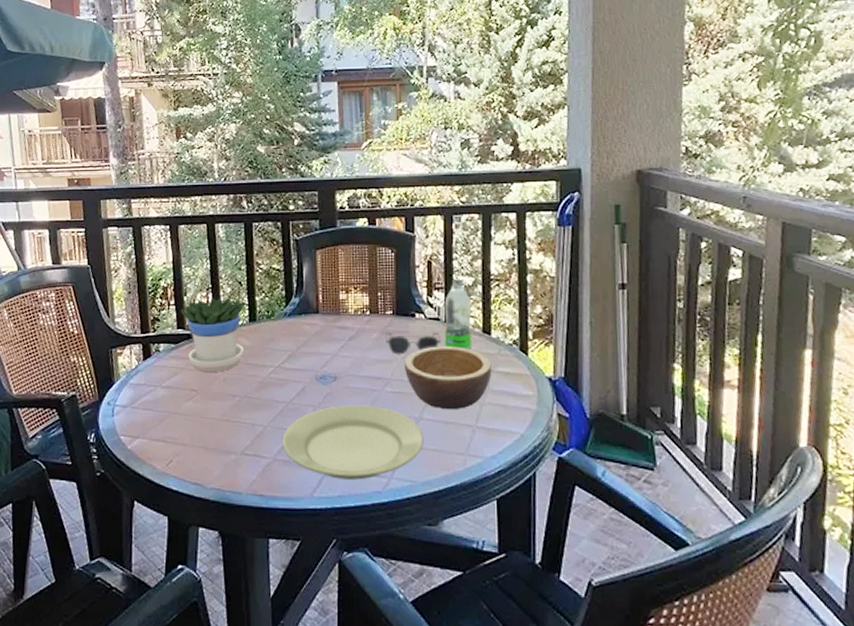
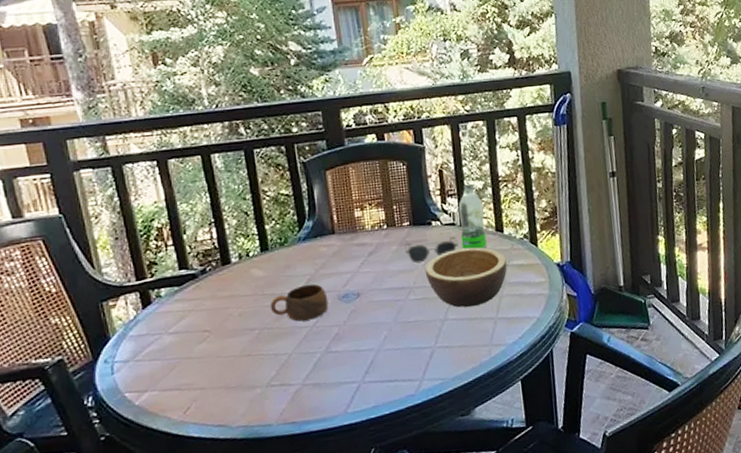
flowerpot: present [180,297,245,372] -> none [181,229,259,311]
cup: none [251,360,306,396] -> present [269,283,329,322]
plate: present [282,404,424,480] -> none [309,315,451,391]

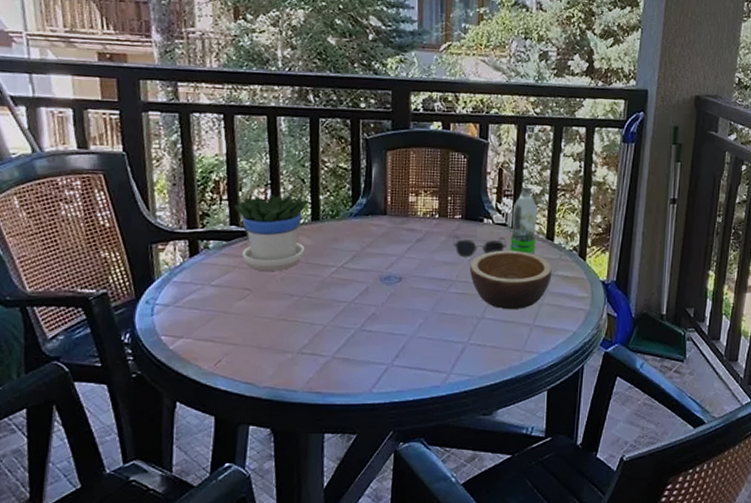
flowerpot: none [181,229,259,311] -> present [234,194,307,271]
cup: present [269,283,329,322] -> none [312,260,370,296]

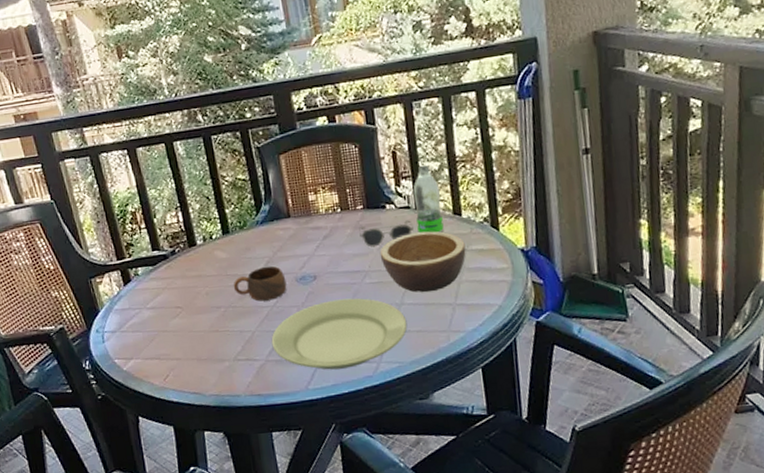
flowerpot: present [234,194,307,271] -> none [152,213,223,289]
cup: none [312,260,370,296] -> present [233,265,287,302]
plate: none [342,304,484,375] -> present [271,298,408,370]

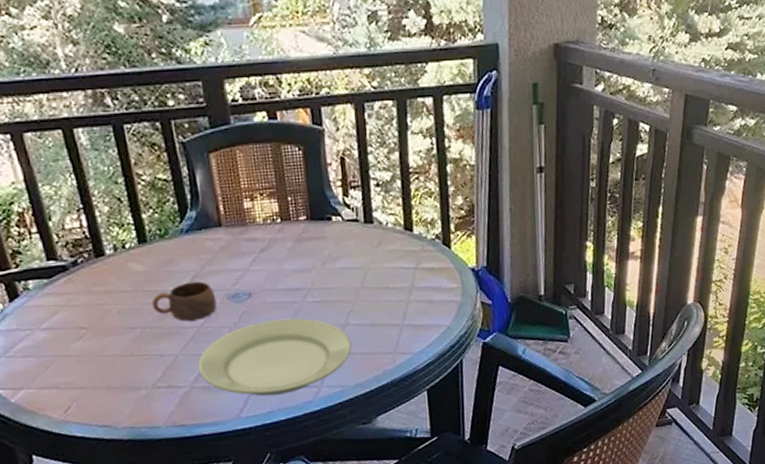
sunglasses: present [359,220,414,247] -> none [301,234,361,263]
bowl: present [379,231,466,293] -> none [323,247,416,313]
bottle: present [413,164,444,234] -> none [362,174,394,250]

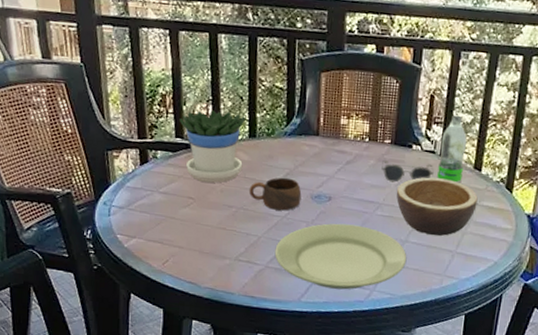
flowerpot: none [47,217,139,306] -> present [179,110,245,183]
sunglasses: none [301,234,361,263] -> present [381,160,434,183]
bowl: none [323,247,416,313] -> present [396,177,478,236]
bottle: none [362,174,394,250] -> present [437,115,467,184]

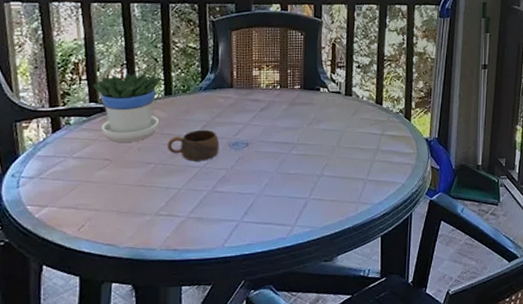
plate: present [274,223,407,290] -> none [195,166,324,230]
sunglasses: present [381,160,434,183] -> none [293,103,341,123]
bowl: present [396,177,478,236] -> none [308,115,382,168]
bottle: present [437,115,467,184] -> none [344,59,367,119]

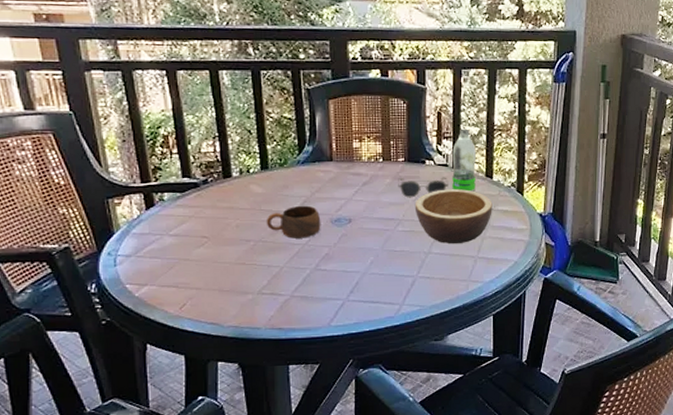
flowerpot: present [93,72,160,142] -> none [185,145,257,219]
sunglasses: none [293,103,341,123] -> present [398,177,448,198]
bowl: none [308,115,382,168] -> present [414,189,493,244]
bottle: none [344,59,367,119] -> present [452,128,476,193]

